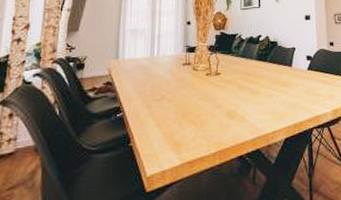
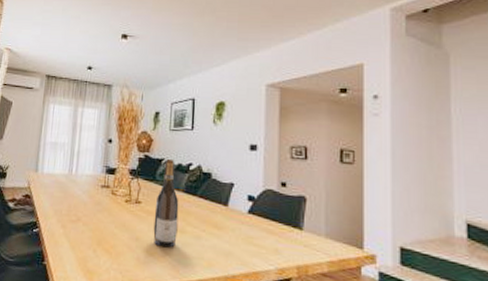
wine bottle: none [232,34,253,110] -> present [153,159,179,248]

